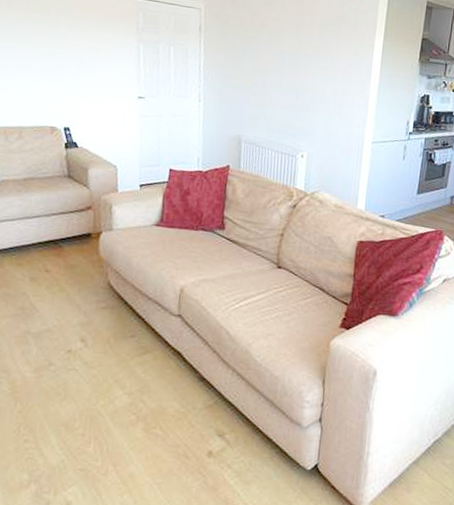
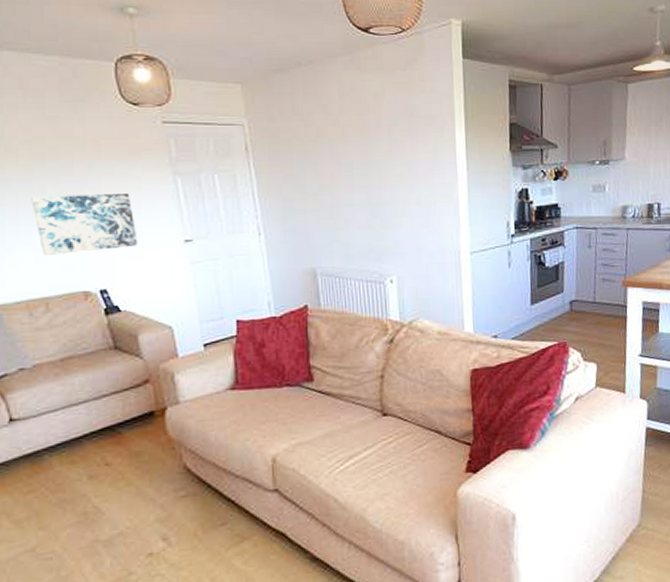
wall art: none [21,44,101,96] -> present [31,192,138,257]

